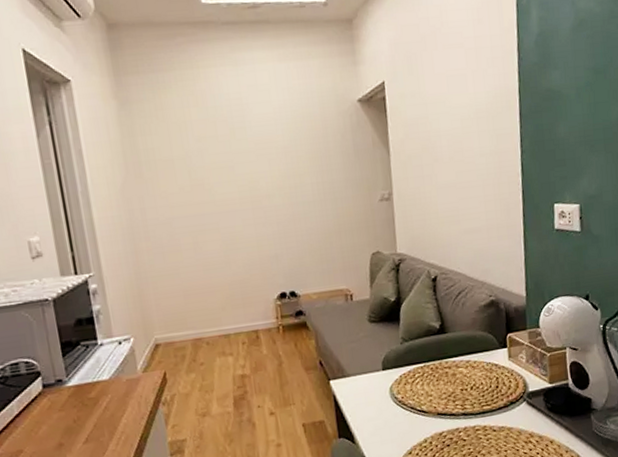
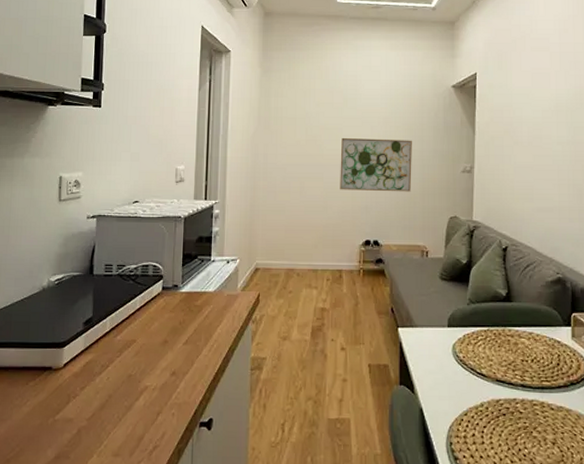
wall art: none [234,170,325,240] -> present [340,137,412,192]

